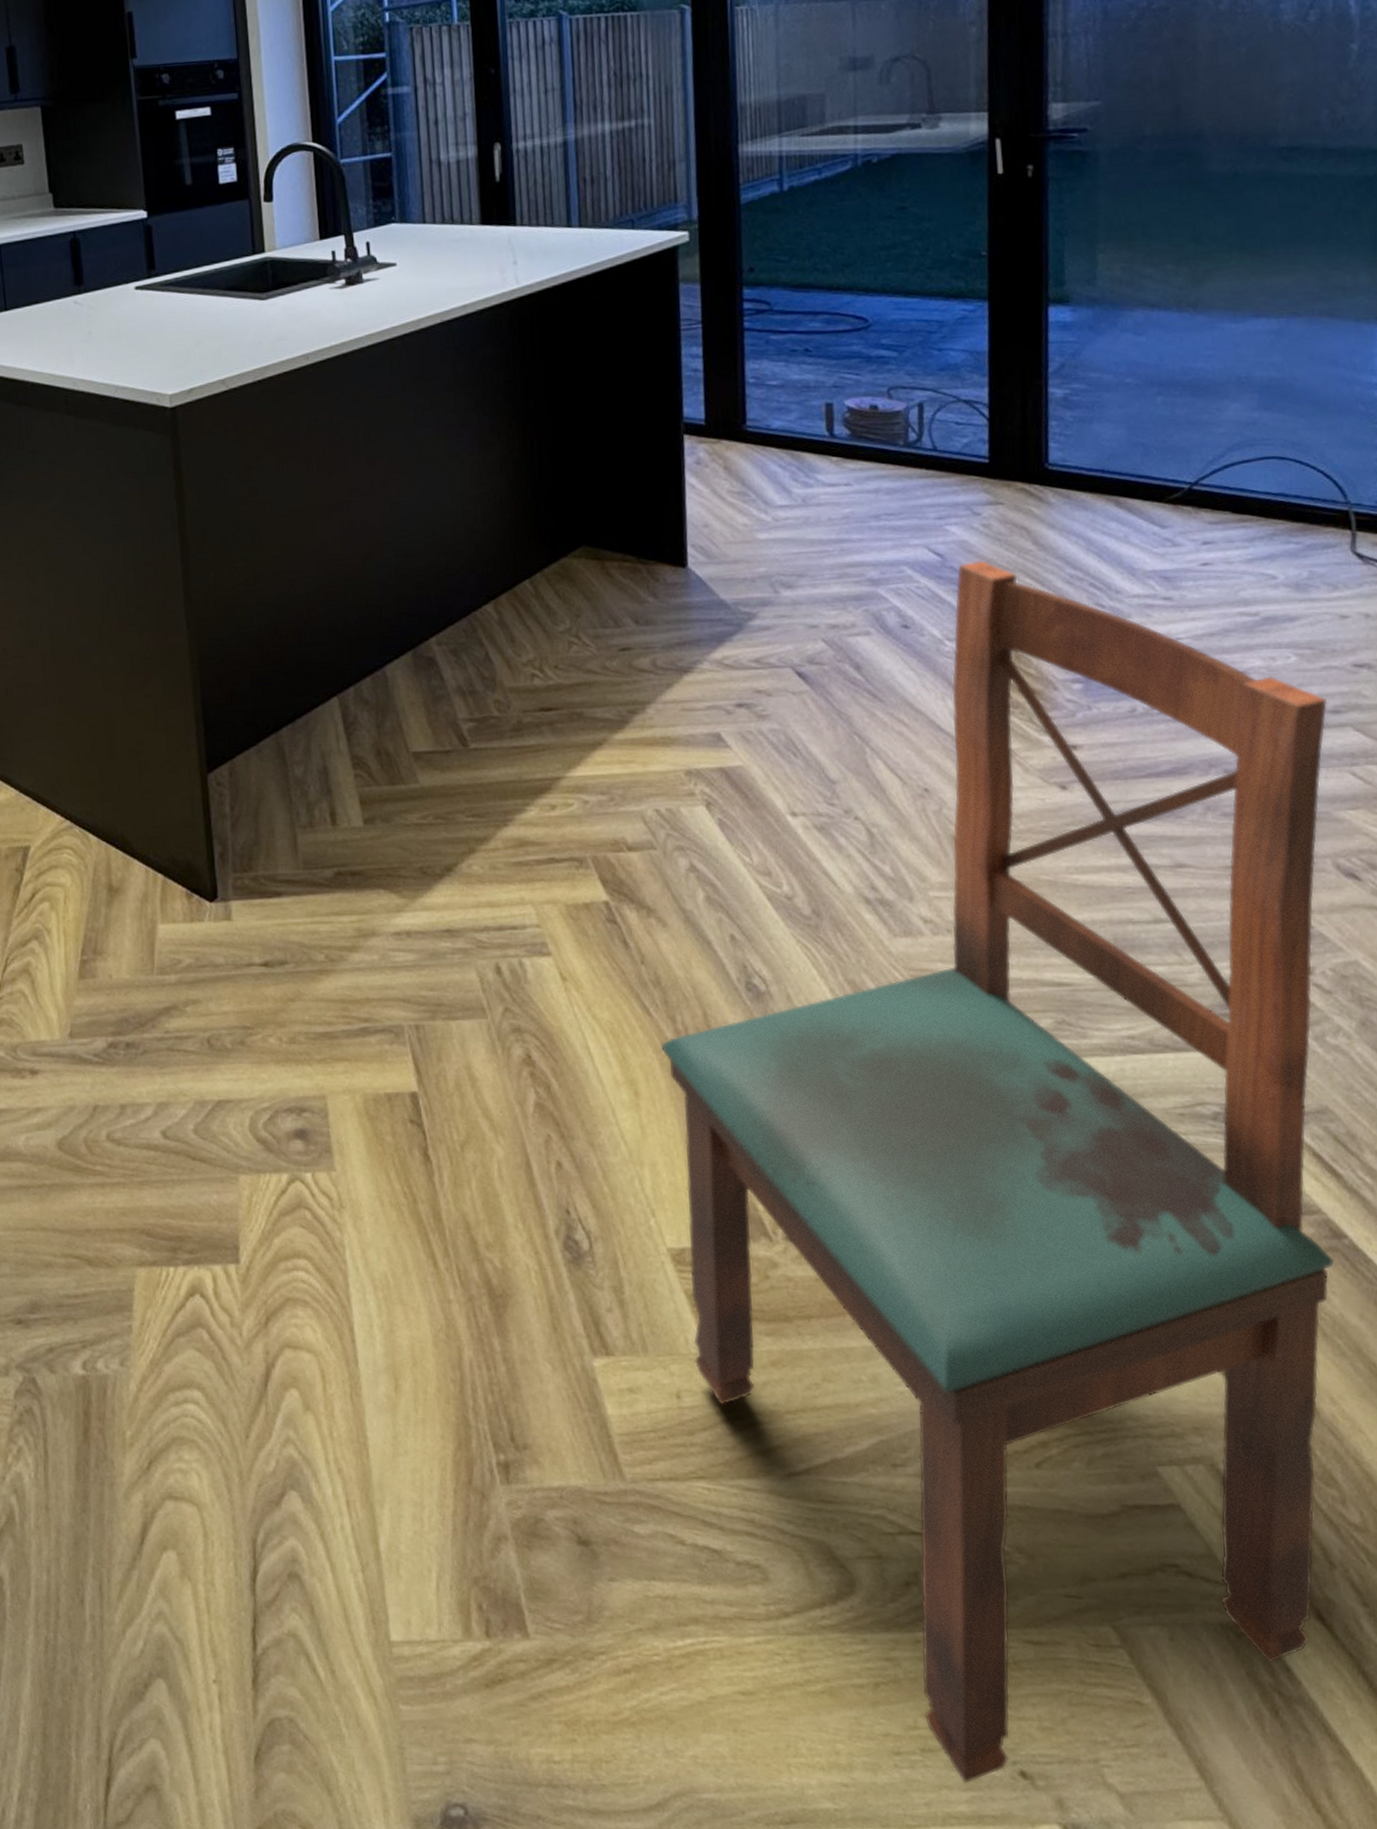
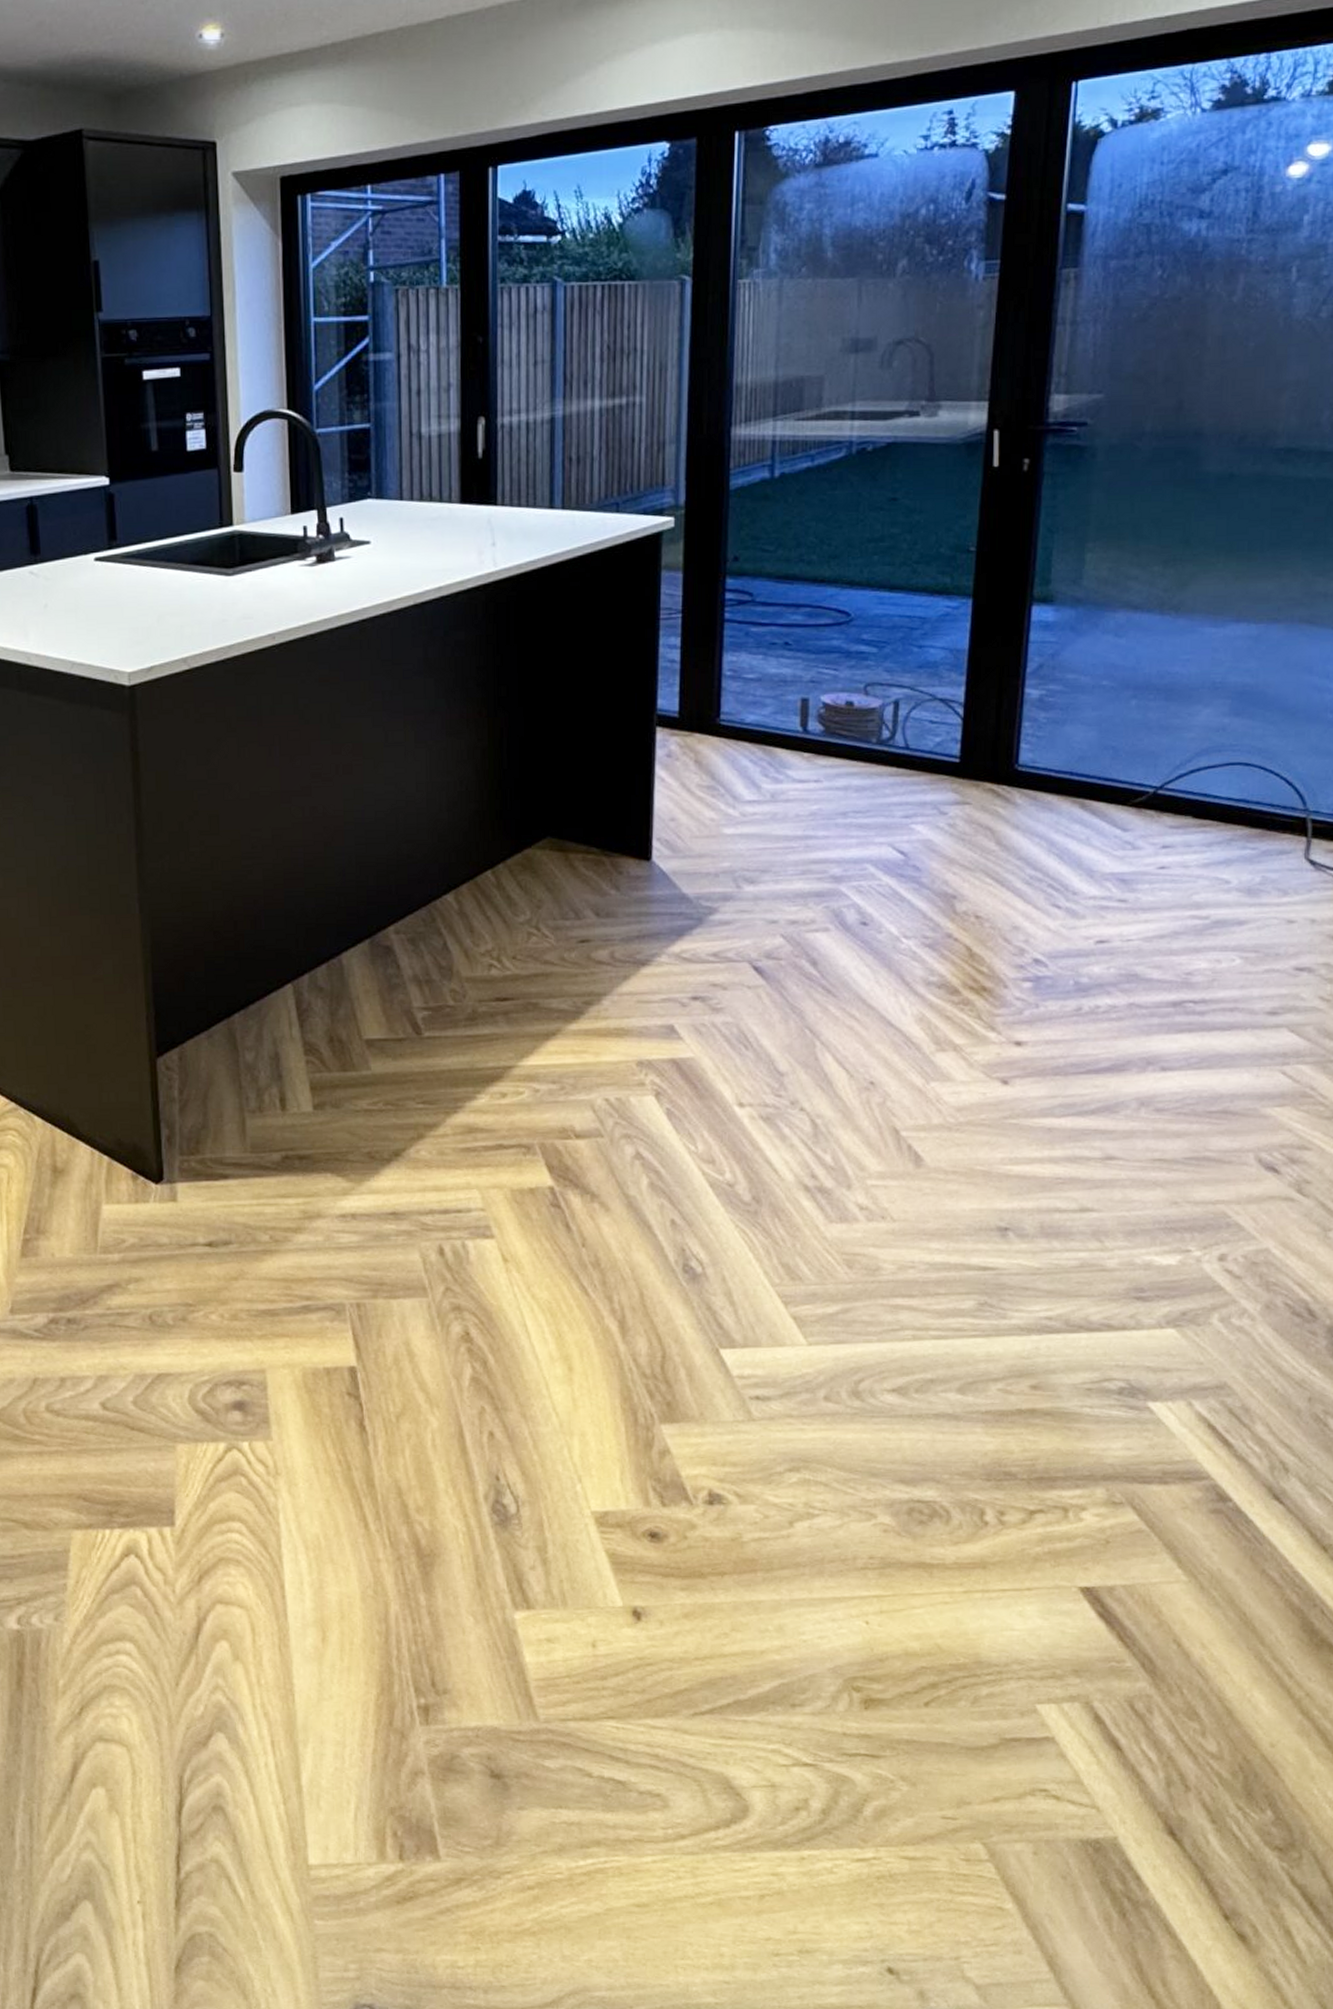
dining chair: present [660,560,1335,1784] -> none [596,859,1267,1980]

